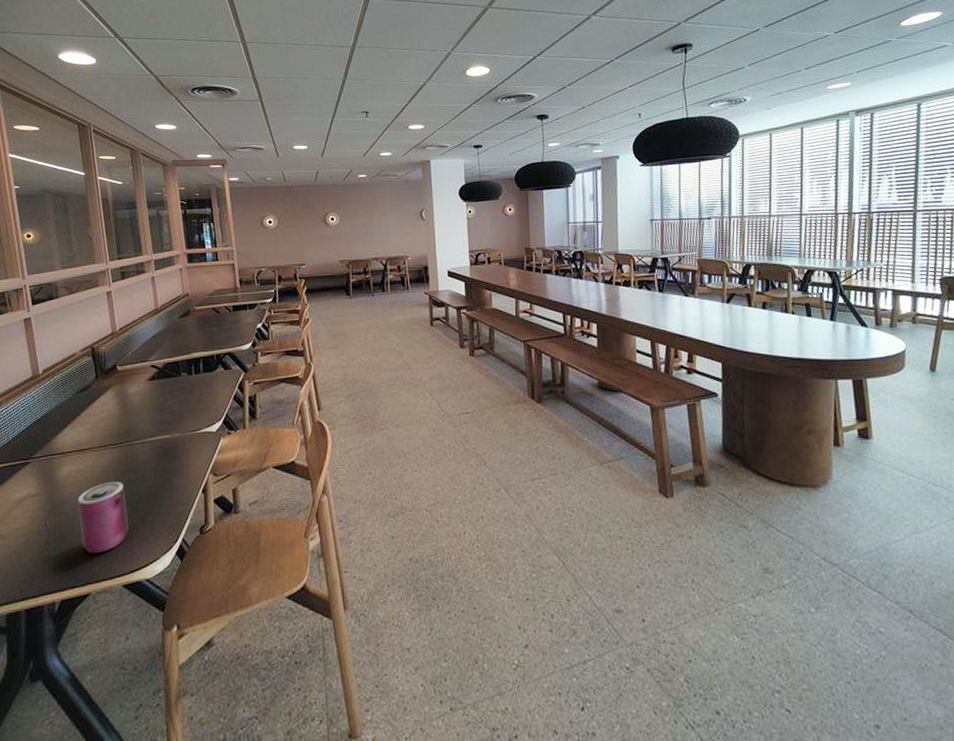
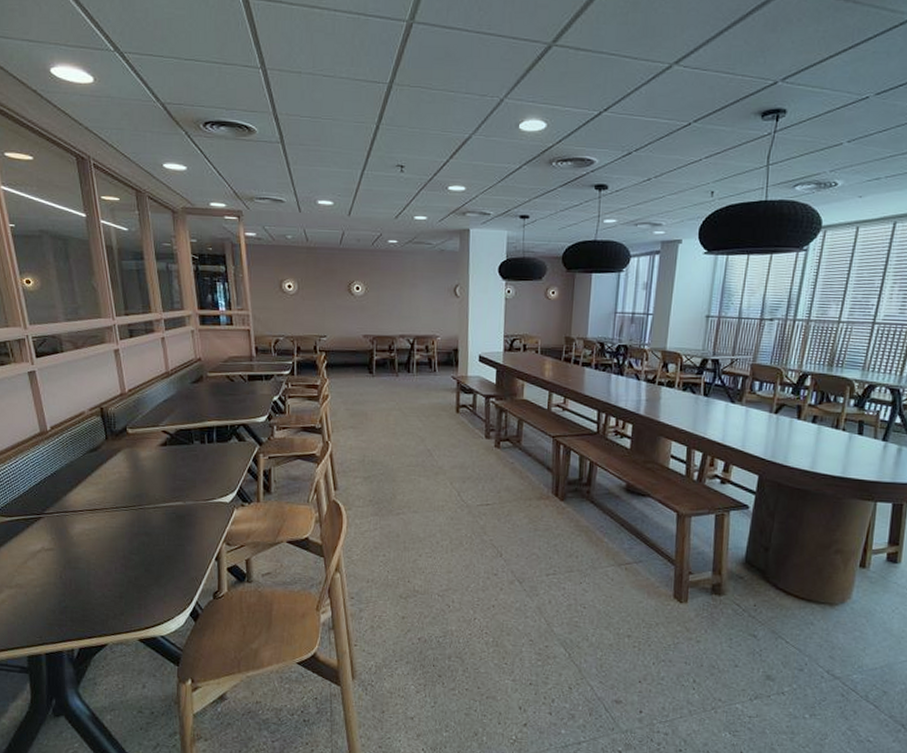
can: present [77,481,129,553] -> none [92,542,143,608]

